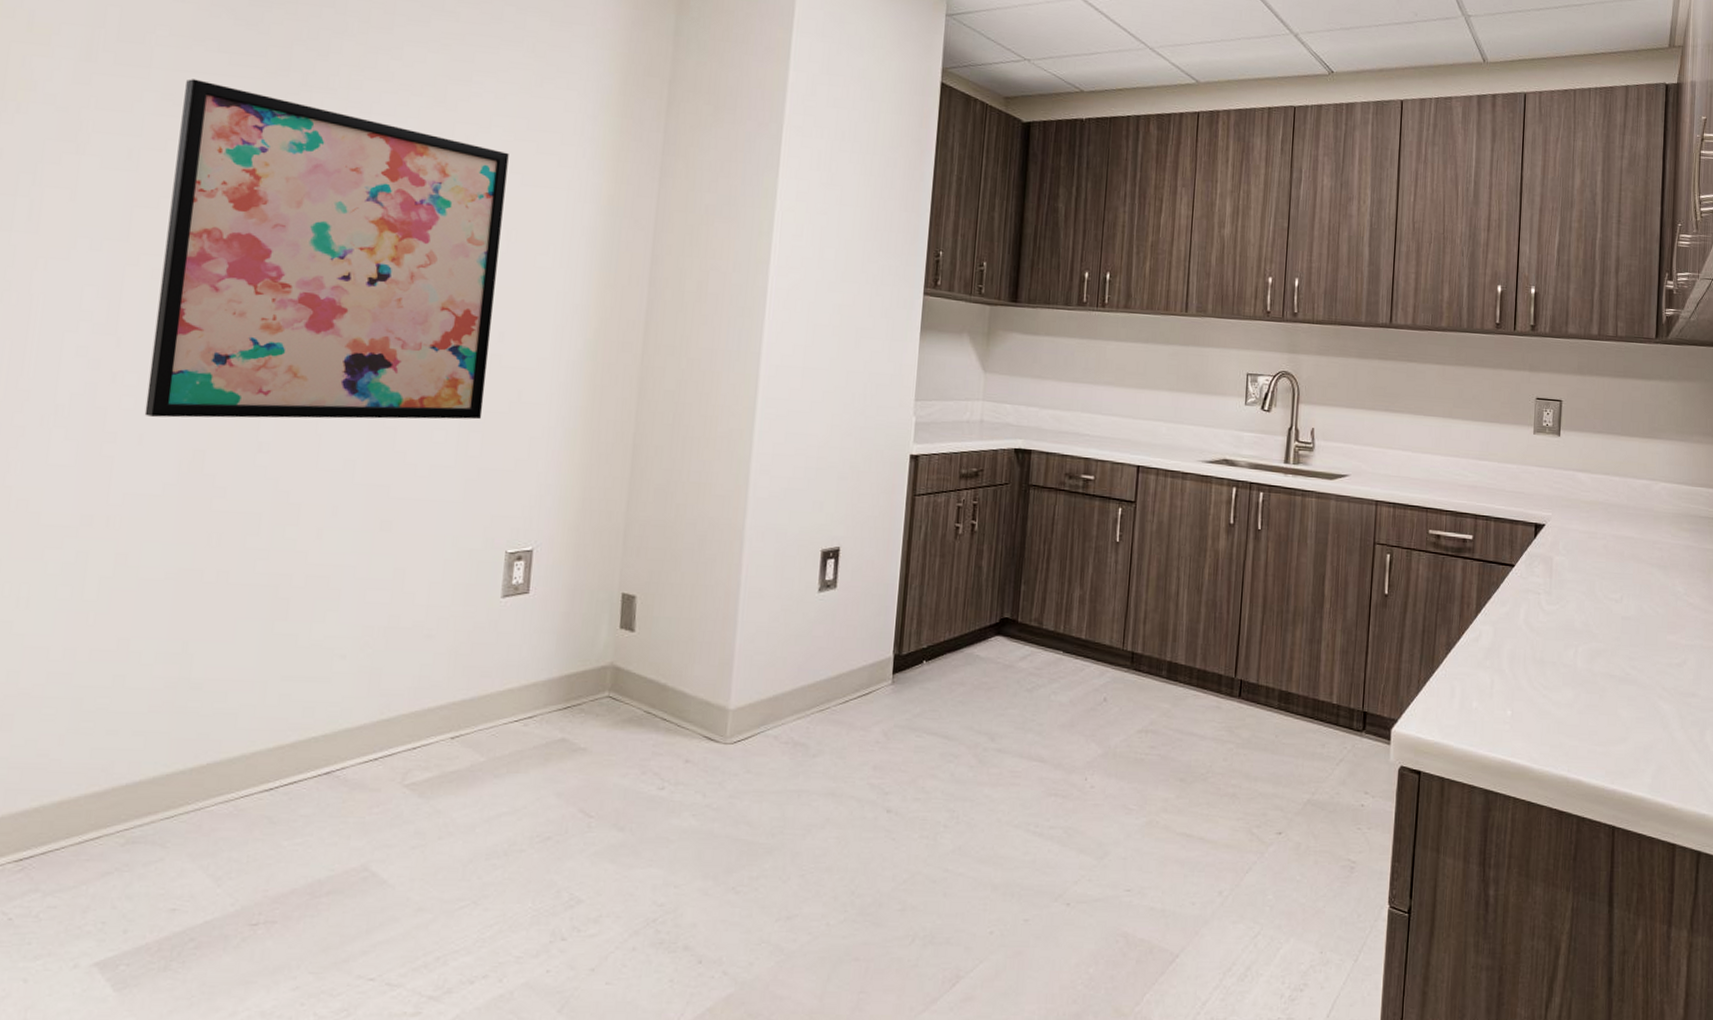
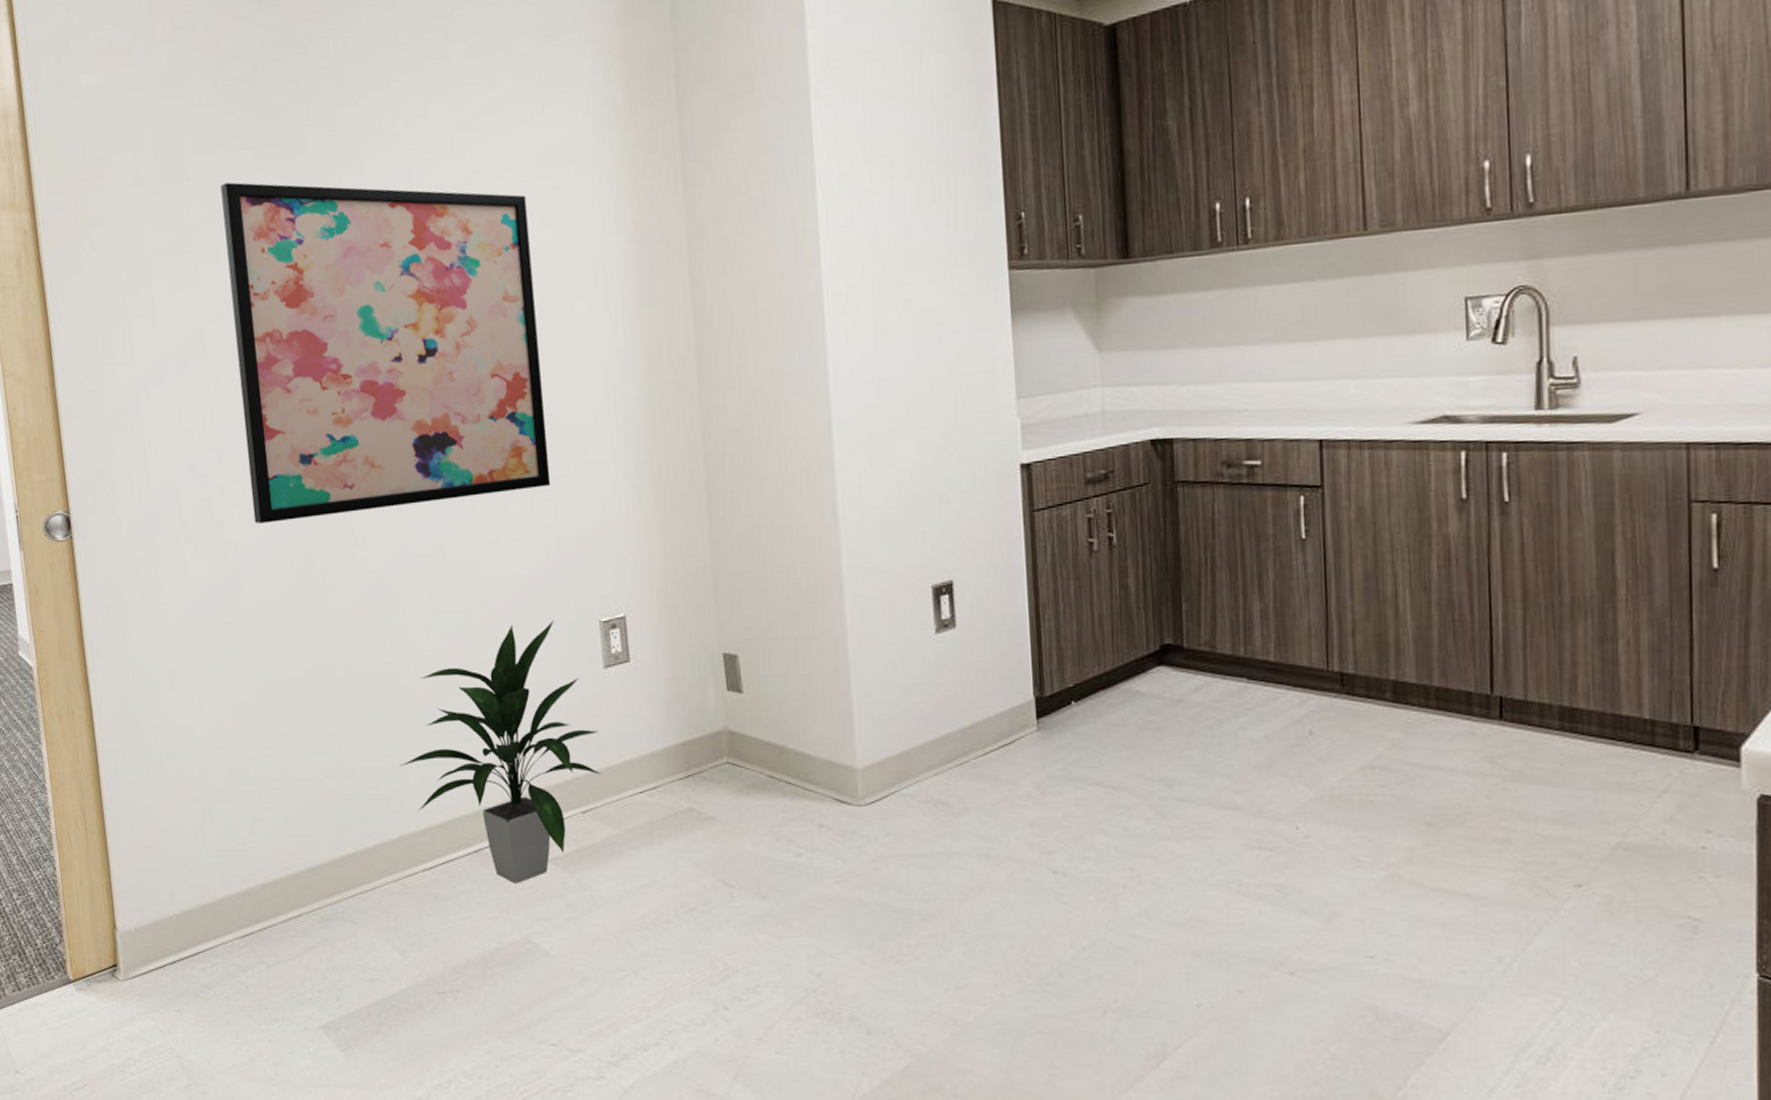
indoor plant: none [258,546,483,808] -> present [400,620,601,883]

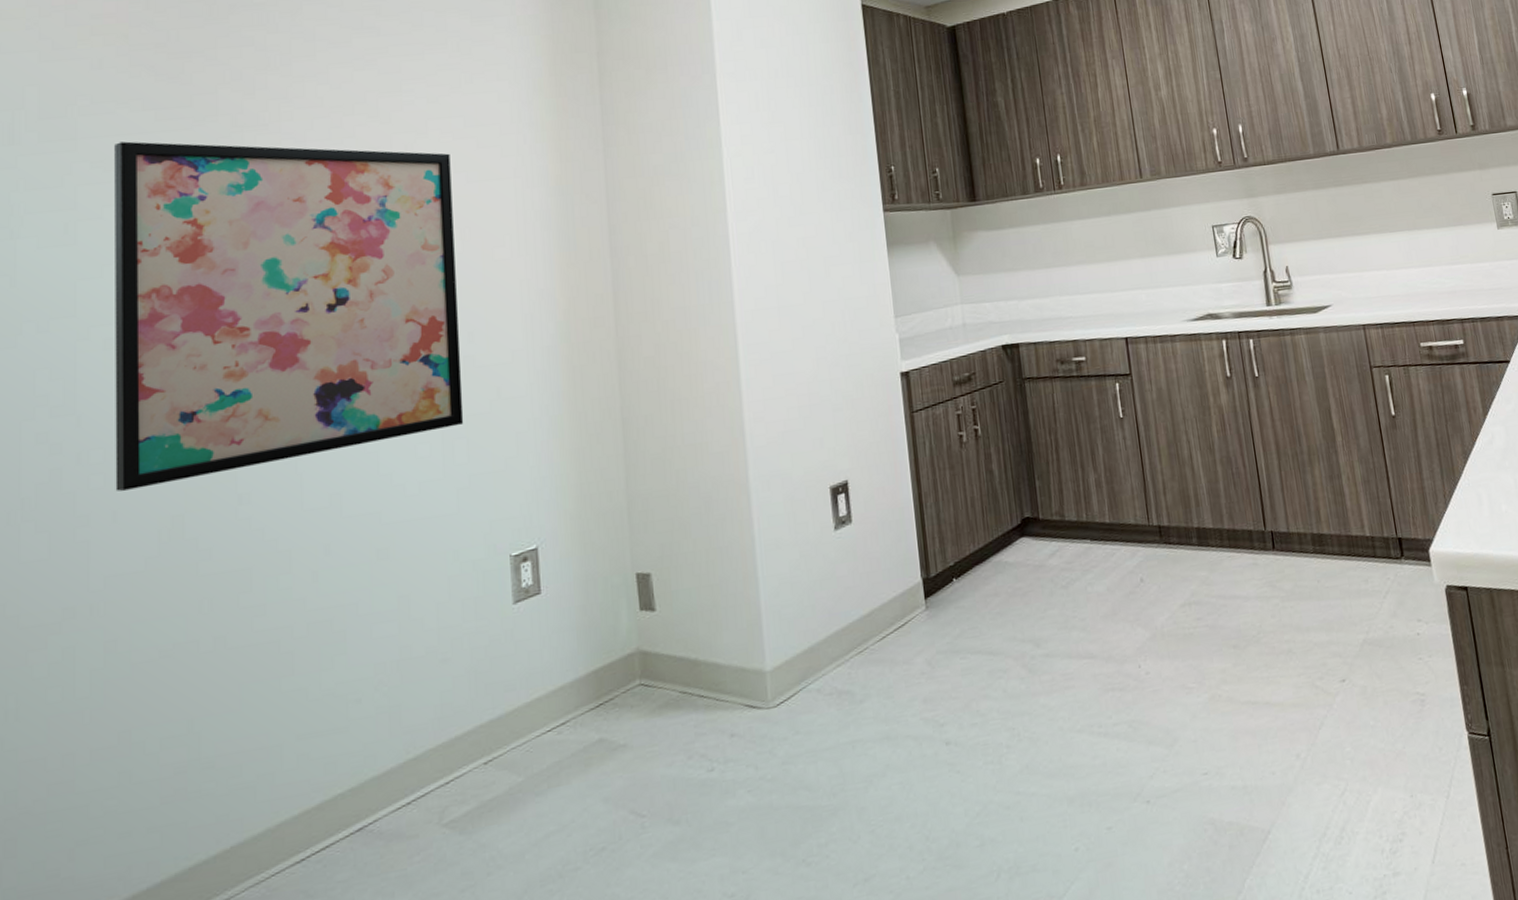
indoor plant: present [400,620,601,883] -> none [273,560,507,860]

